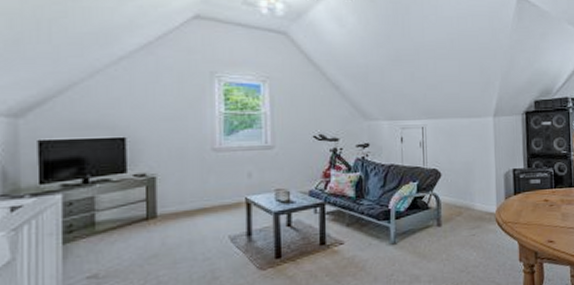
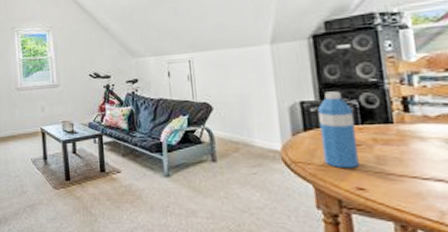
water bottle: none [525,160,551,226] -> present [317,91,359,169]

